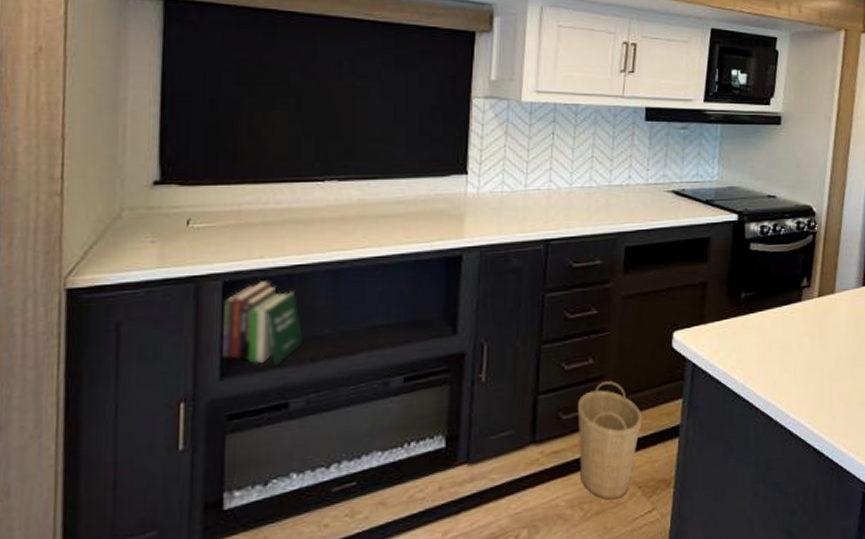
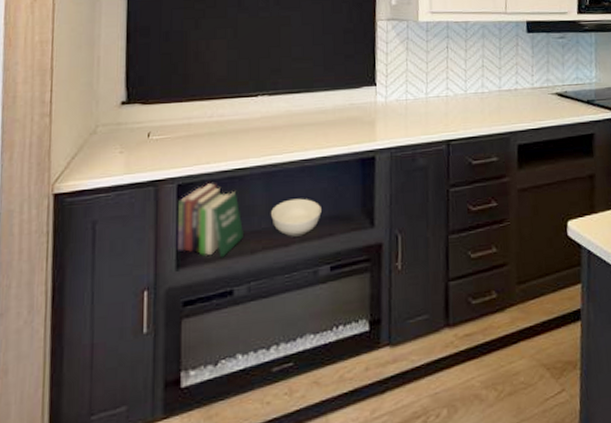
bowl: none [336,300,396,344] -> present [271,198,321,237]
basket: present [577,381,642,501] -> none [484,268,545,382]

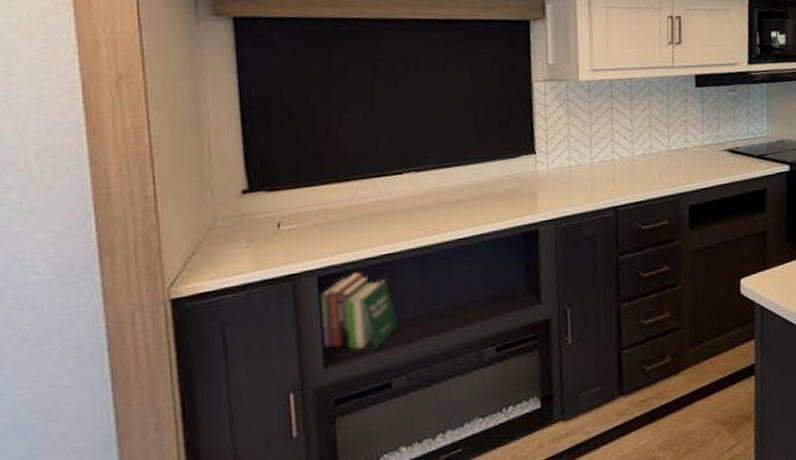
bowl: present [271,198,321,237] -> none [427,279,483,322]

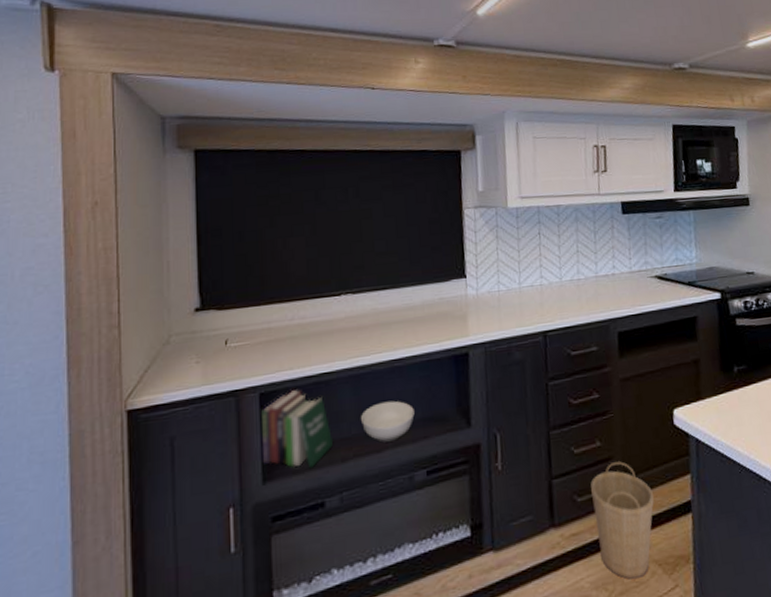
bowl: none [427,279,483,322] -> present [361,400,415,442]
basket: none [658,330,720,440] -> present [590,461,654,580]

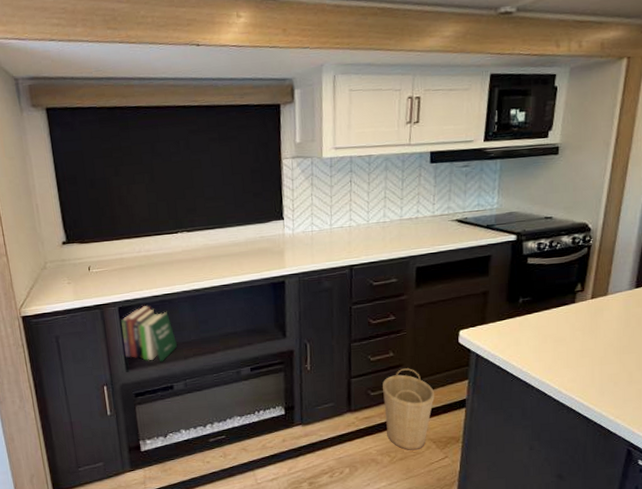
bowl: present [361,400,415,442] -> none [198,316,240,346]

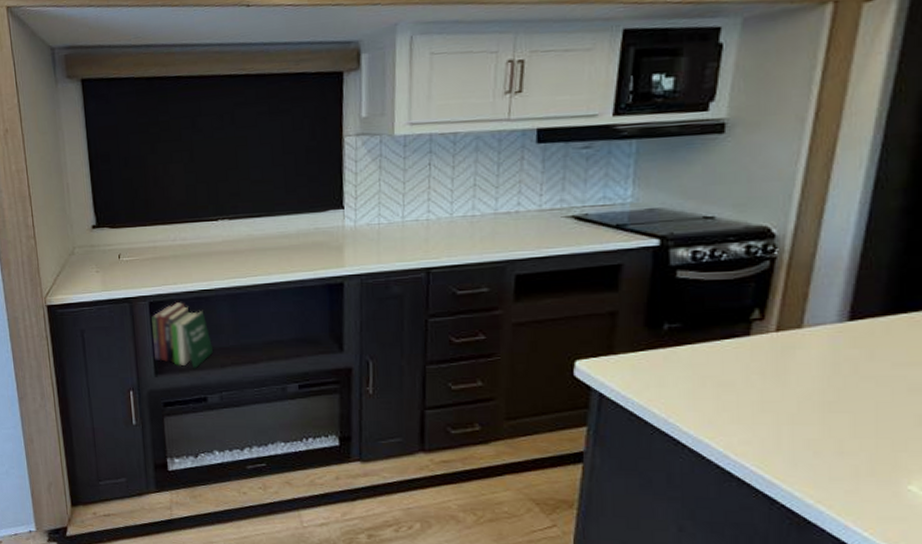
basket: present [382,368,435,451] -> none [466,403,539,512]

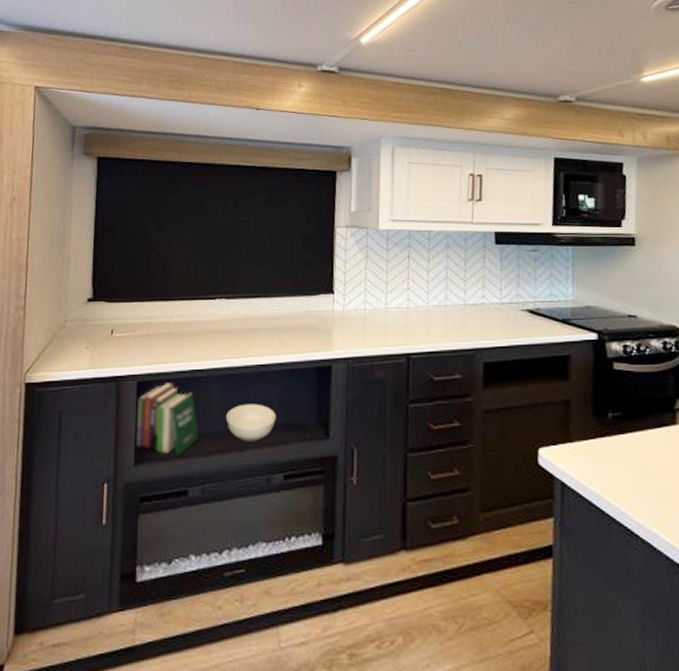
bowl: none [238,320,288,355] -> present [226,403,276,442]

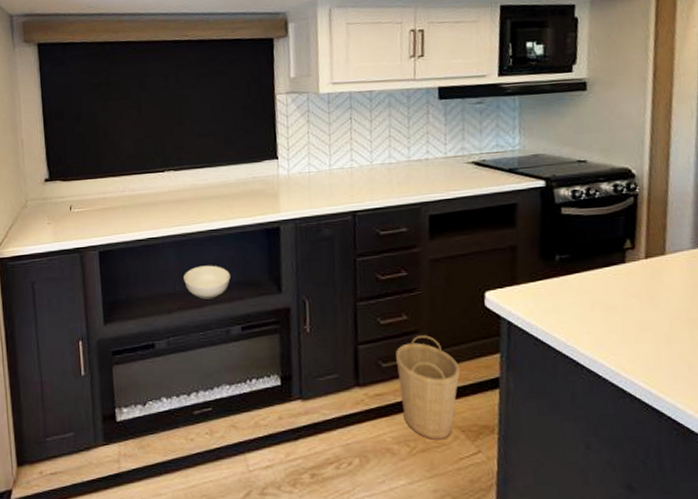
books: present [136,381,200,458] -> none [101,249,161,316]
basket: none [445,494,512,618] -> present [395,335,460,441]

